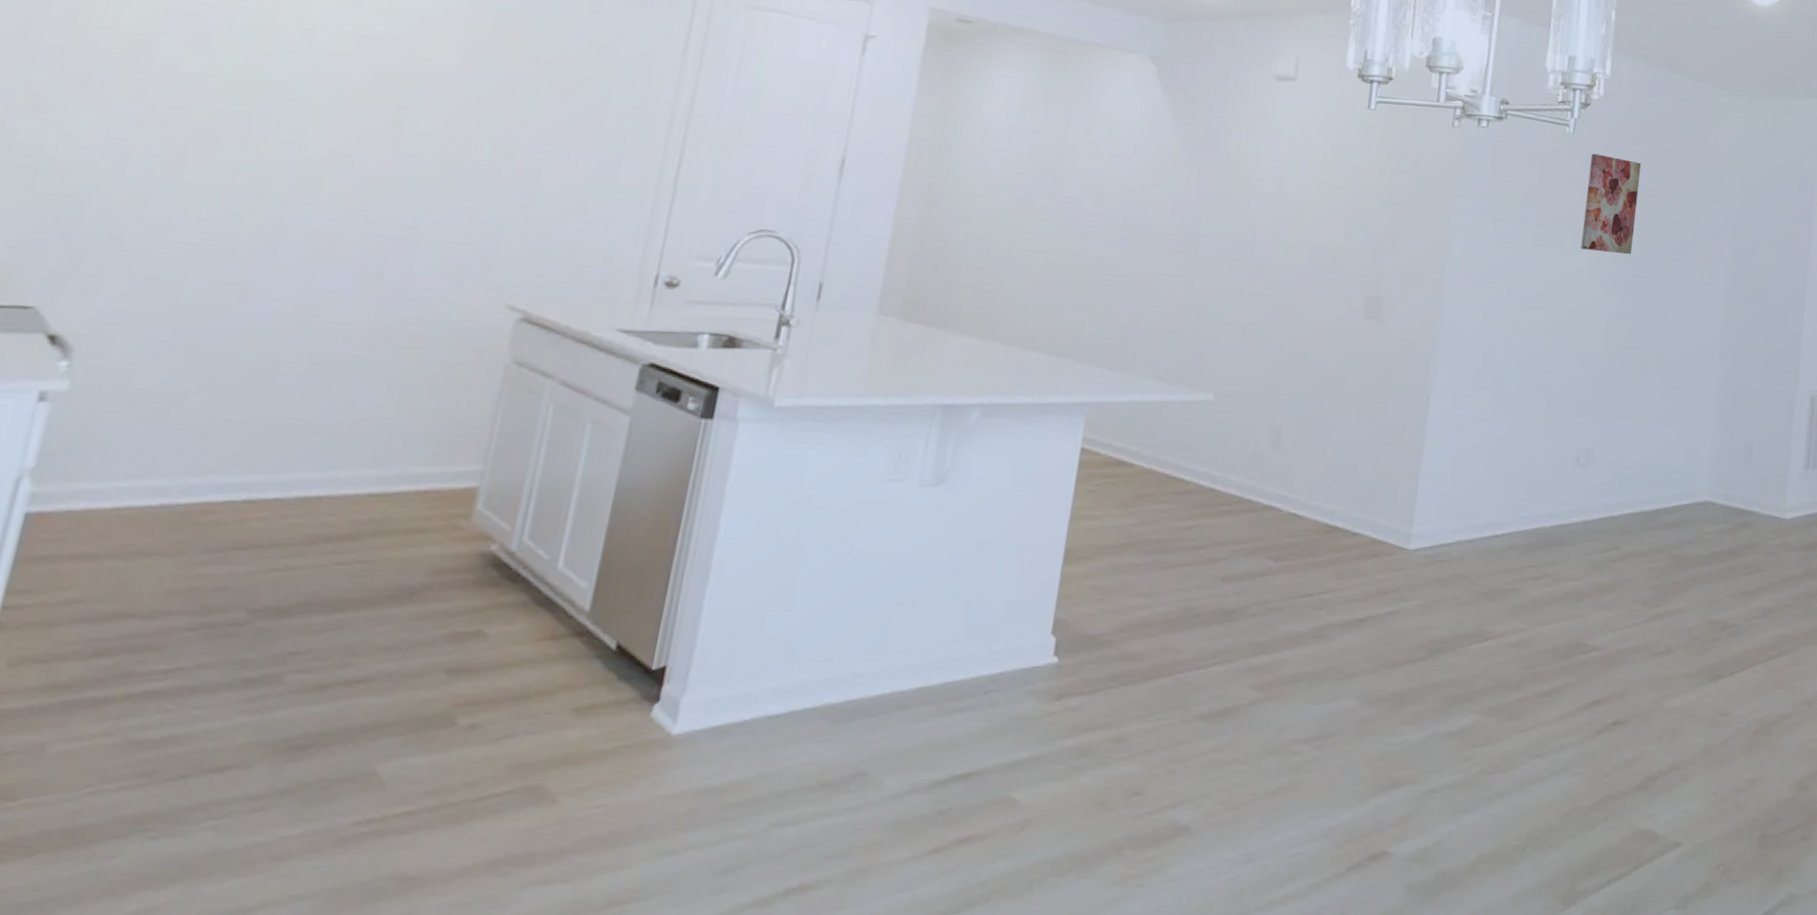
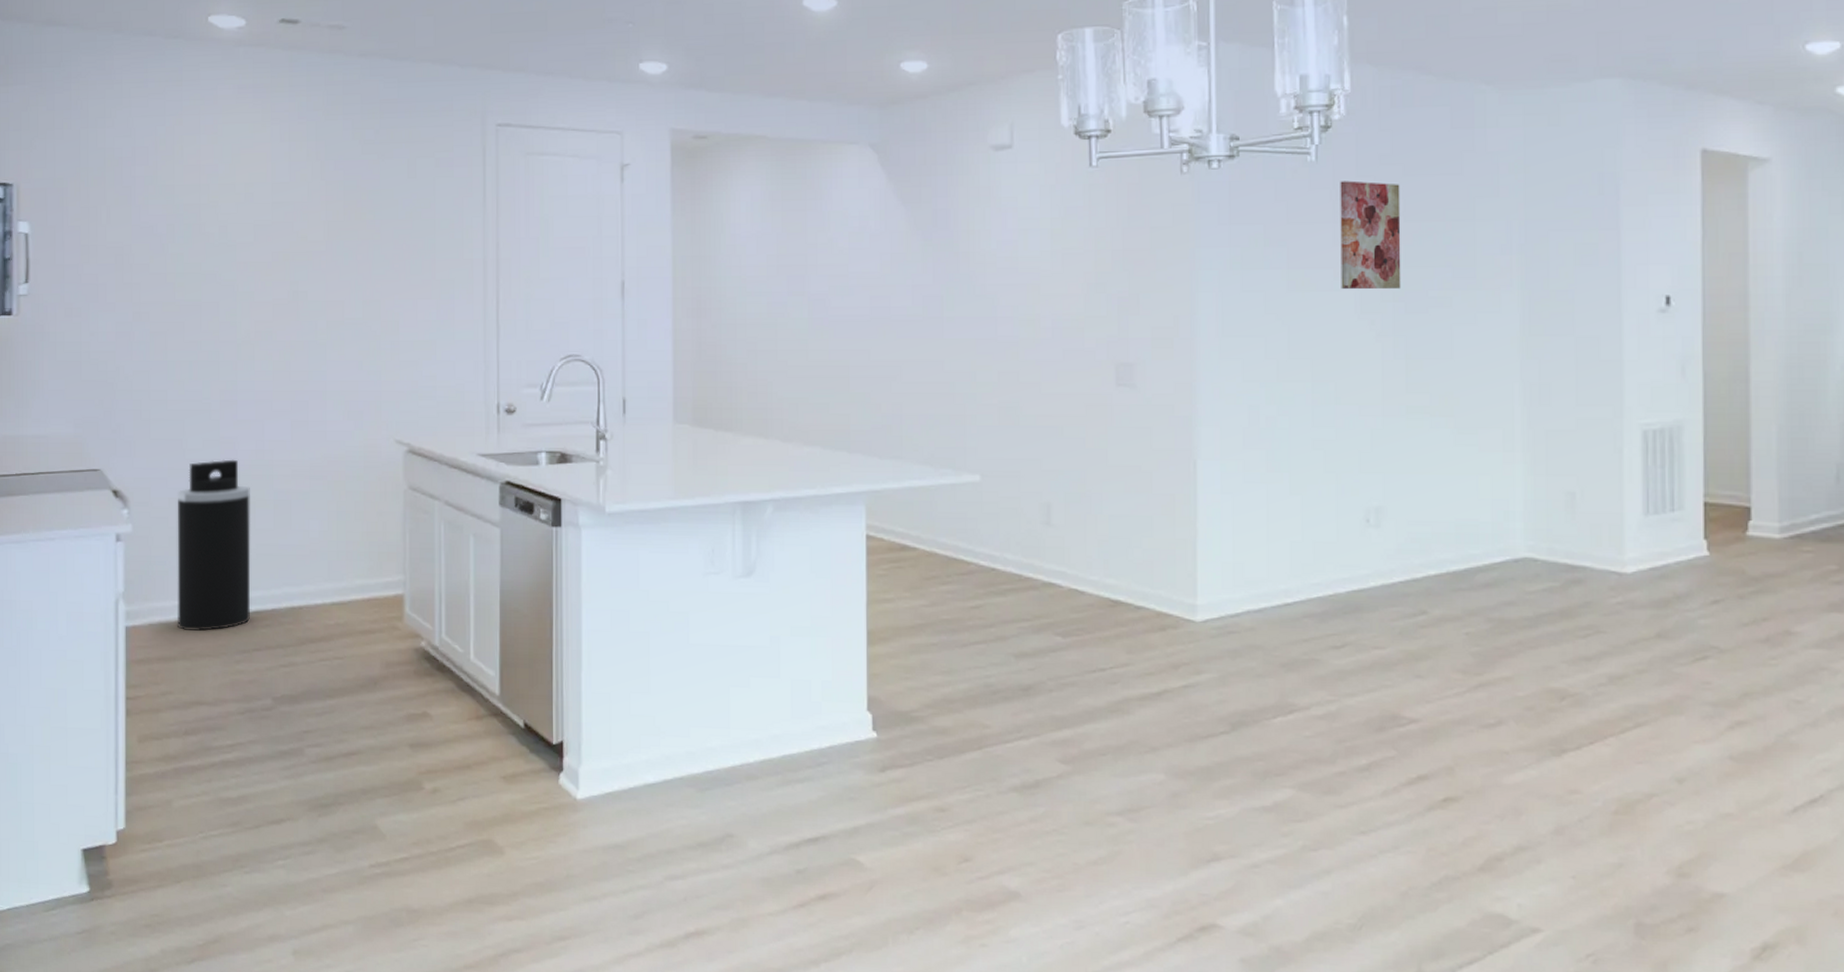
trash can: none [114,308,276,522] -> present [177,459,251,631]

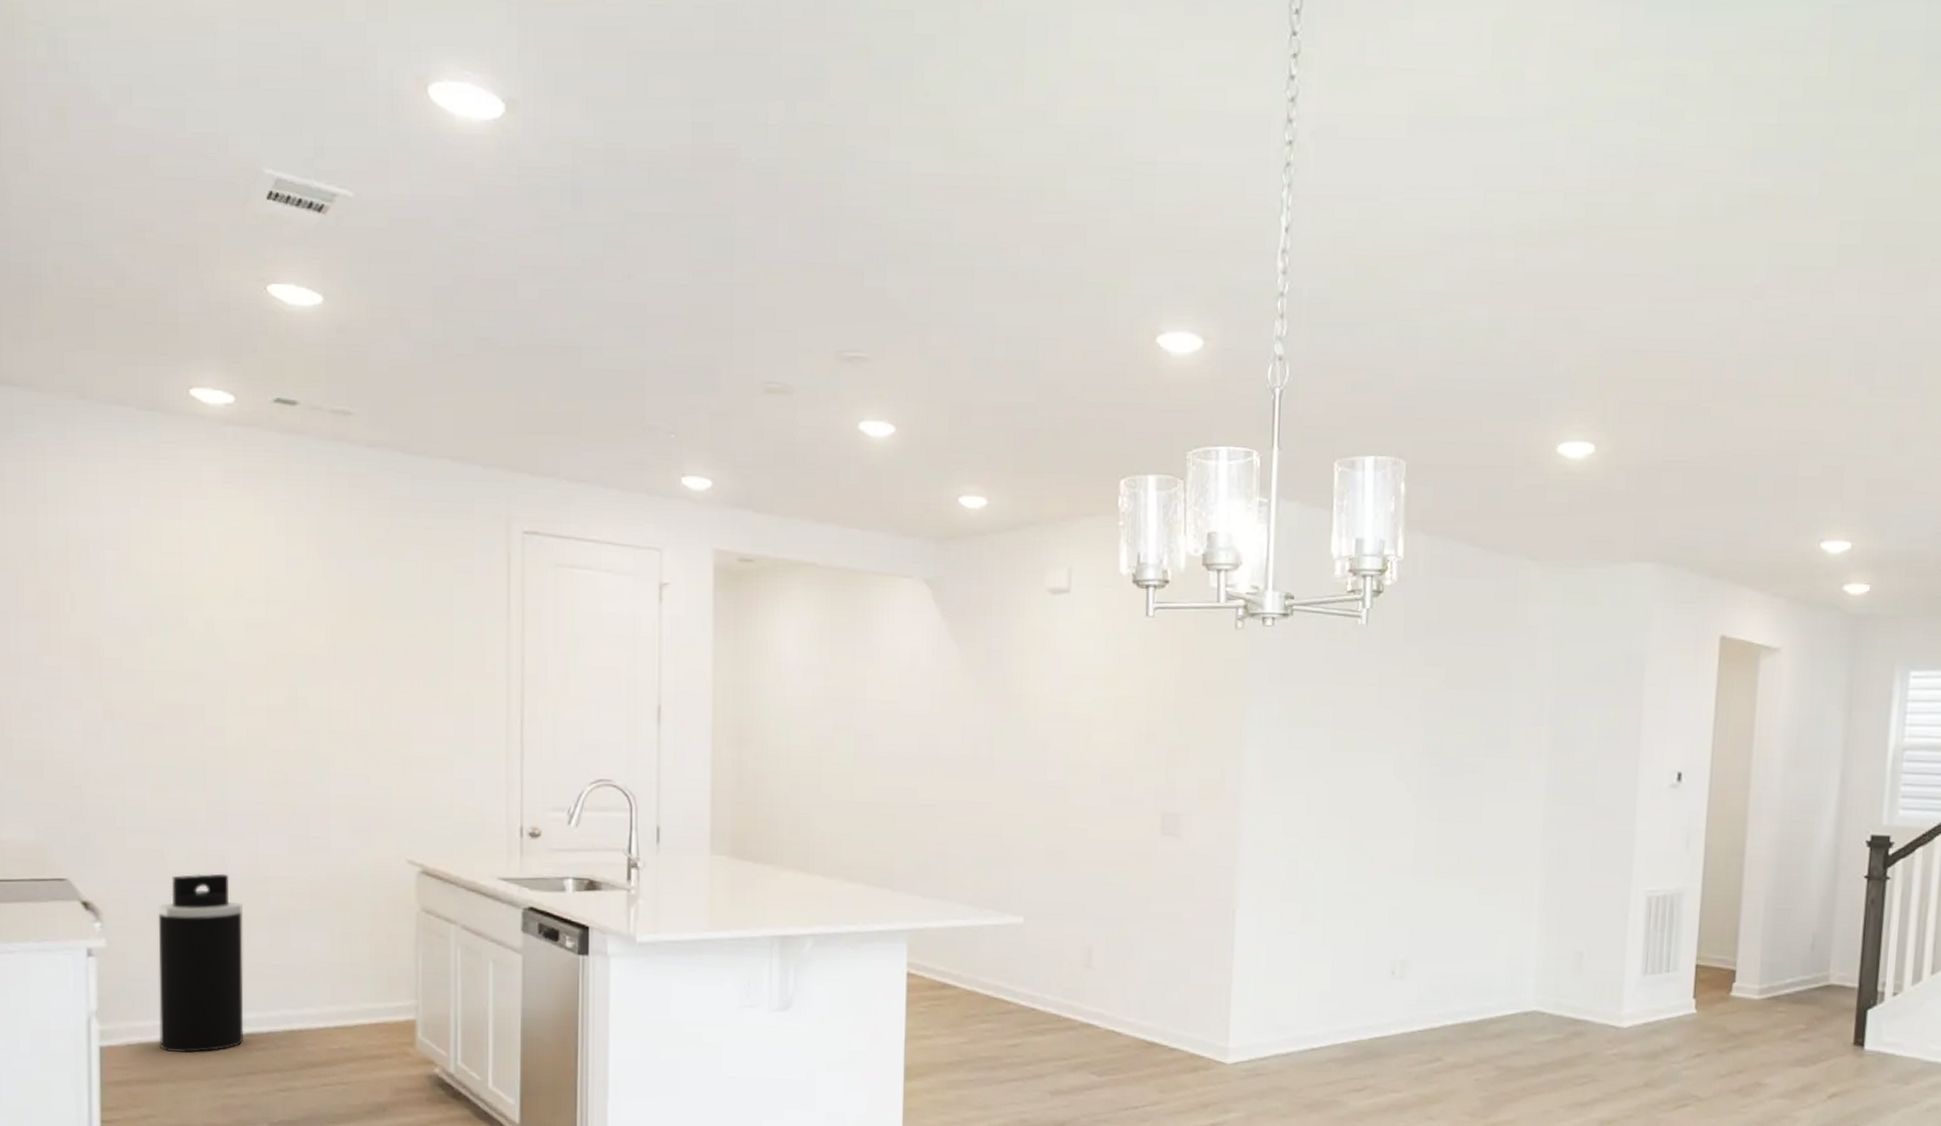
wall art: present [1340,180,1401,290] -> none [1382,645,1444,754]

